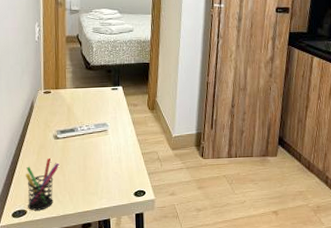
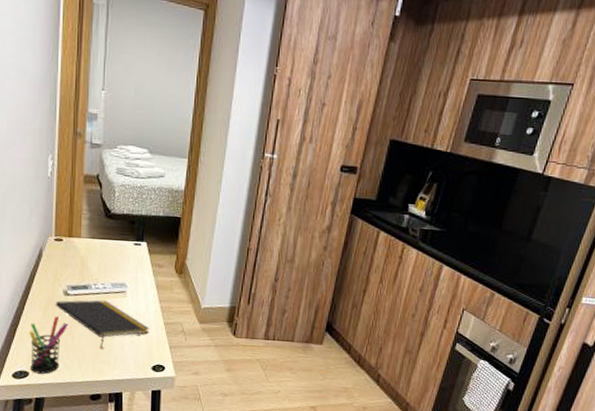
notepad: none [47,139,130,182] -> present [55,300,150,349]

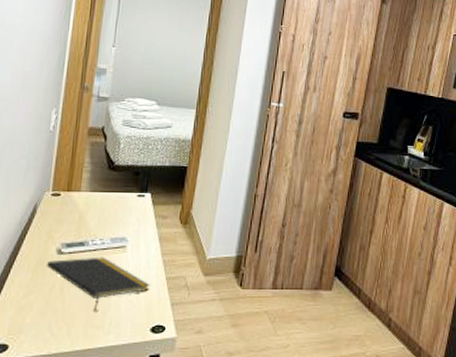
pen holder: present [29,317,69,374] -> none [11,279,60,346]

